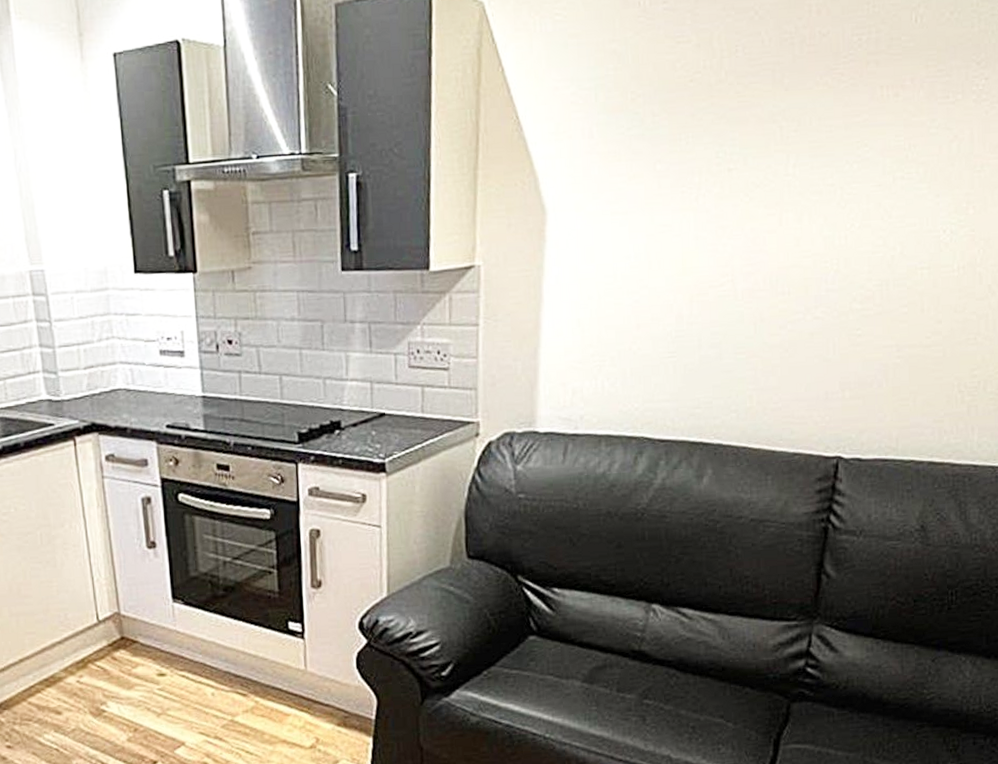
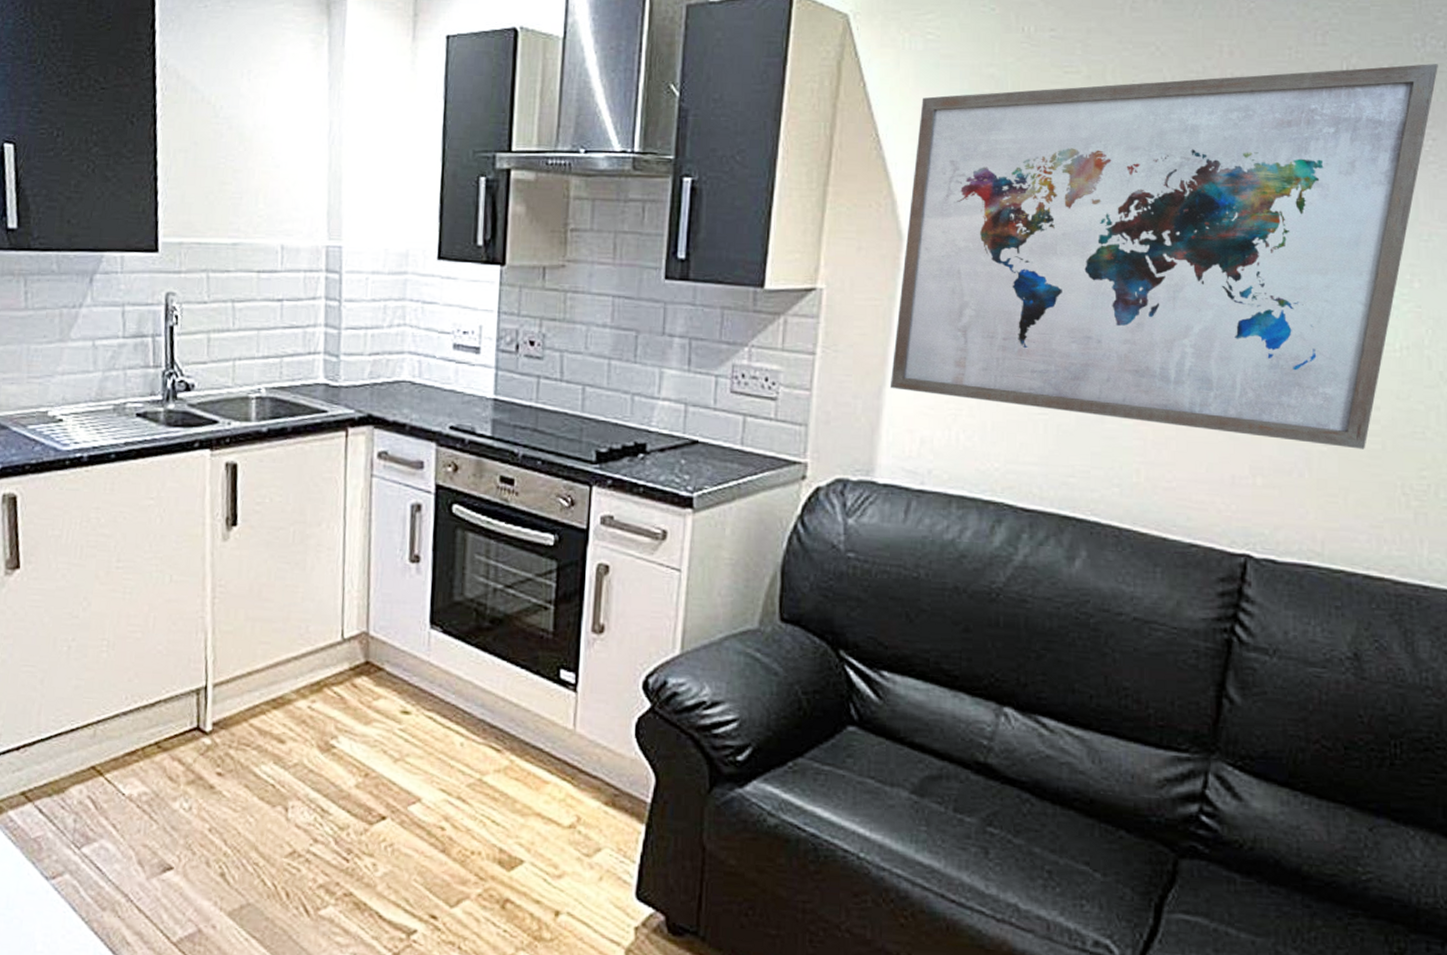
wall art: none [544,8,991,359] -> present [891,64,1438,450]

